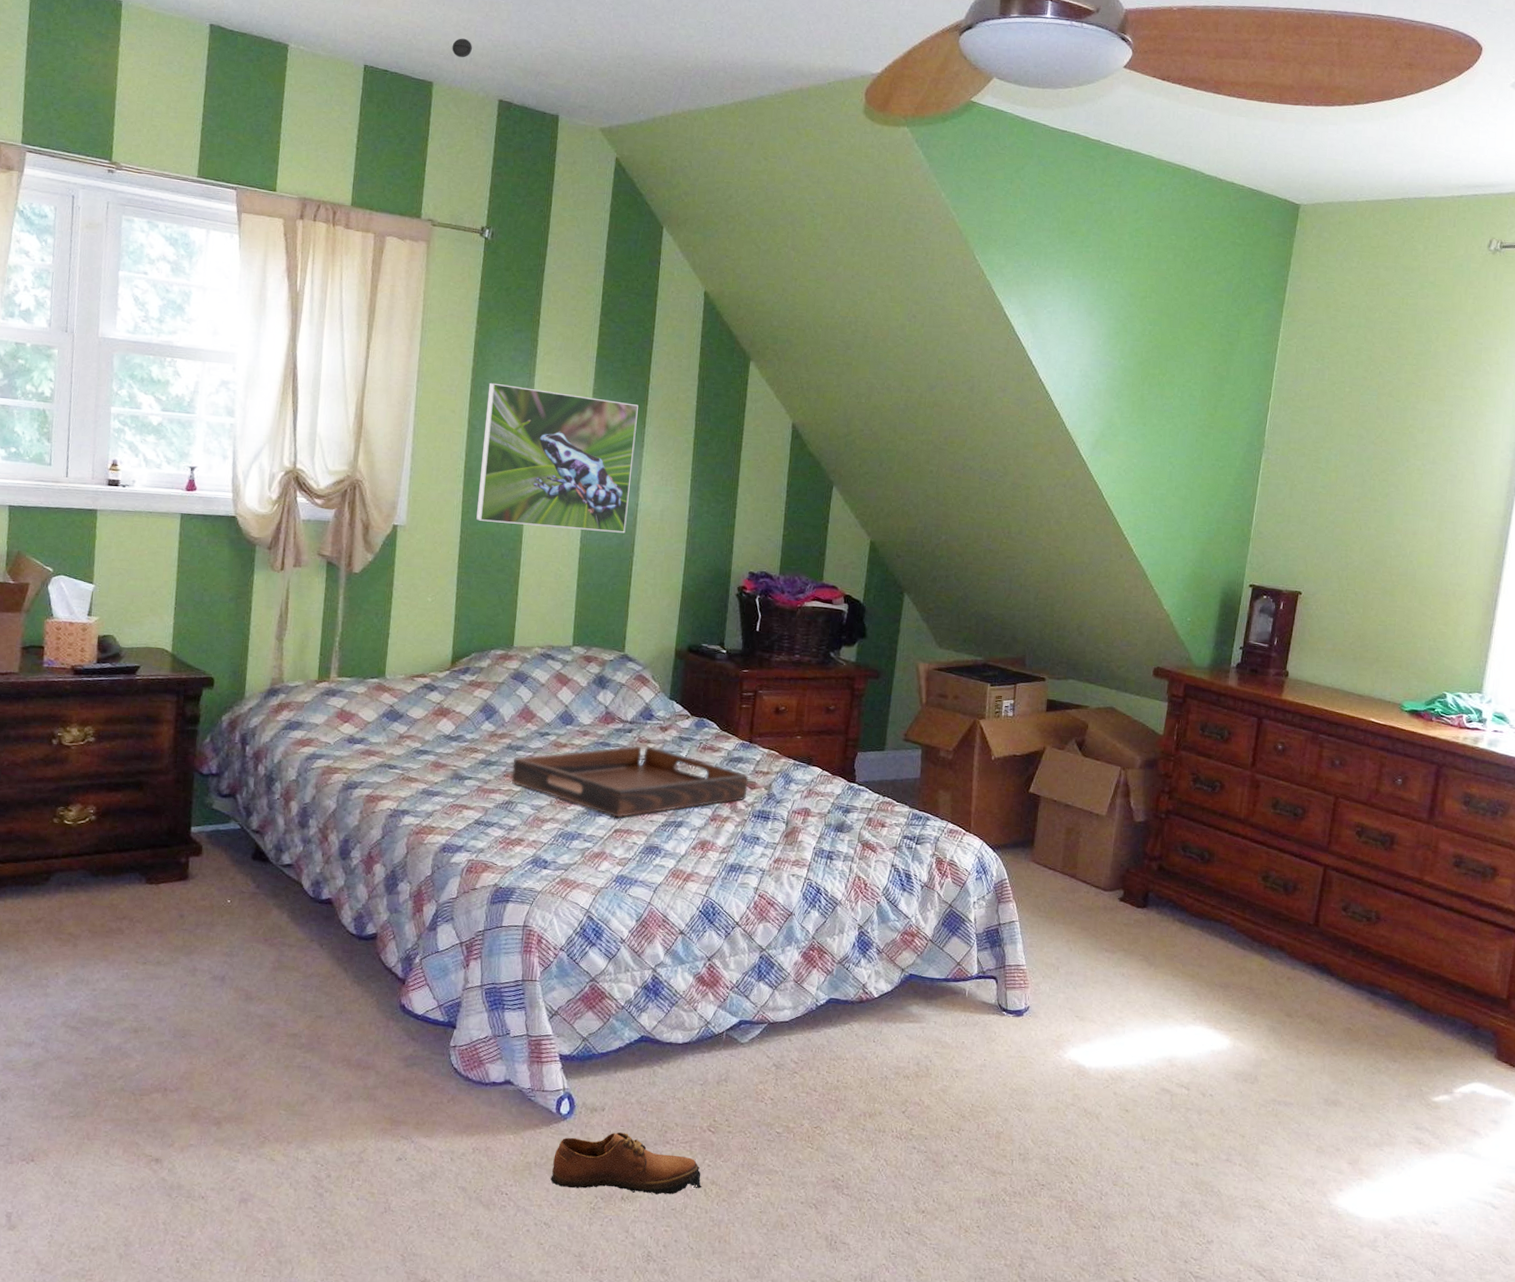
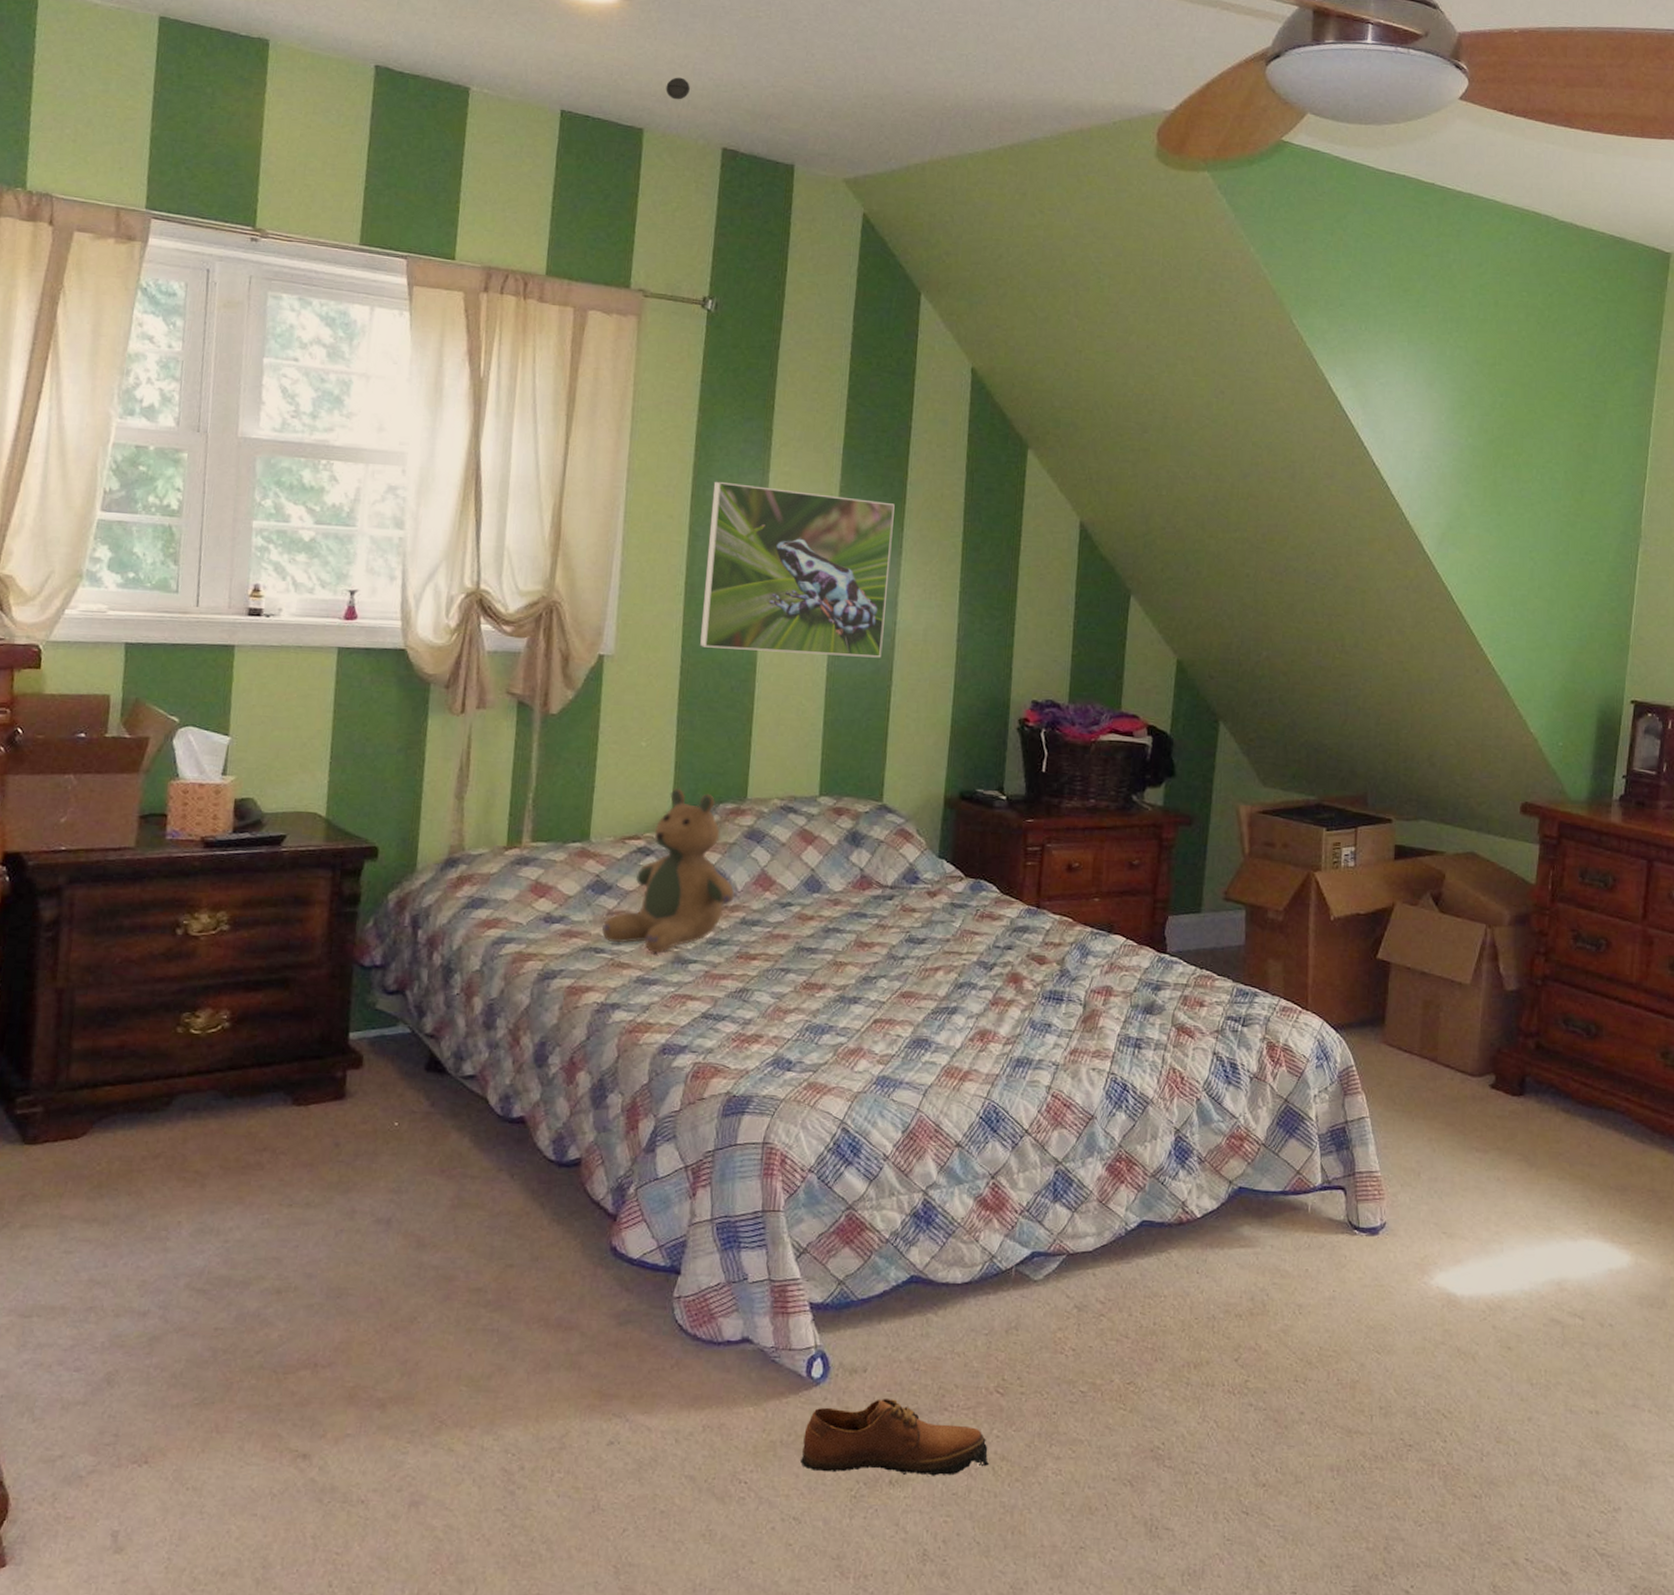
teddy bear: none [395,636,503,770] -> present [602,788,735,952]
serving tray: present [511,746,749,818] -> none [746,916,1037,1005]

